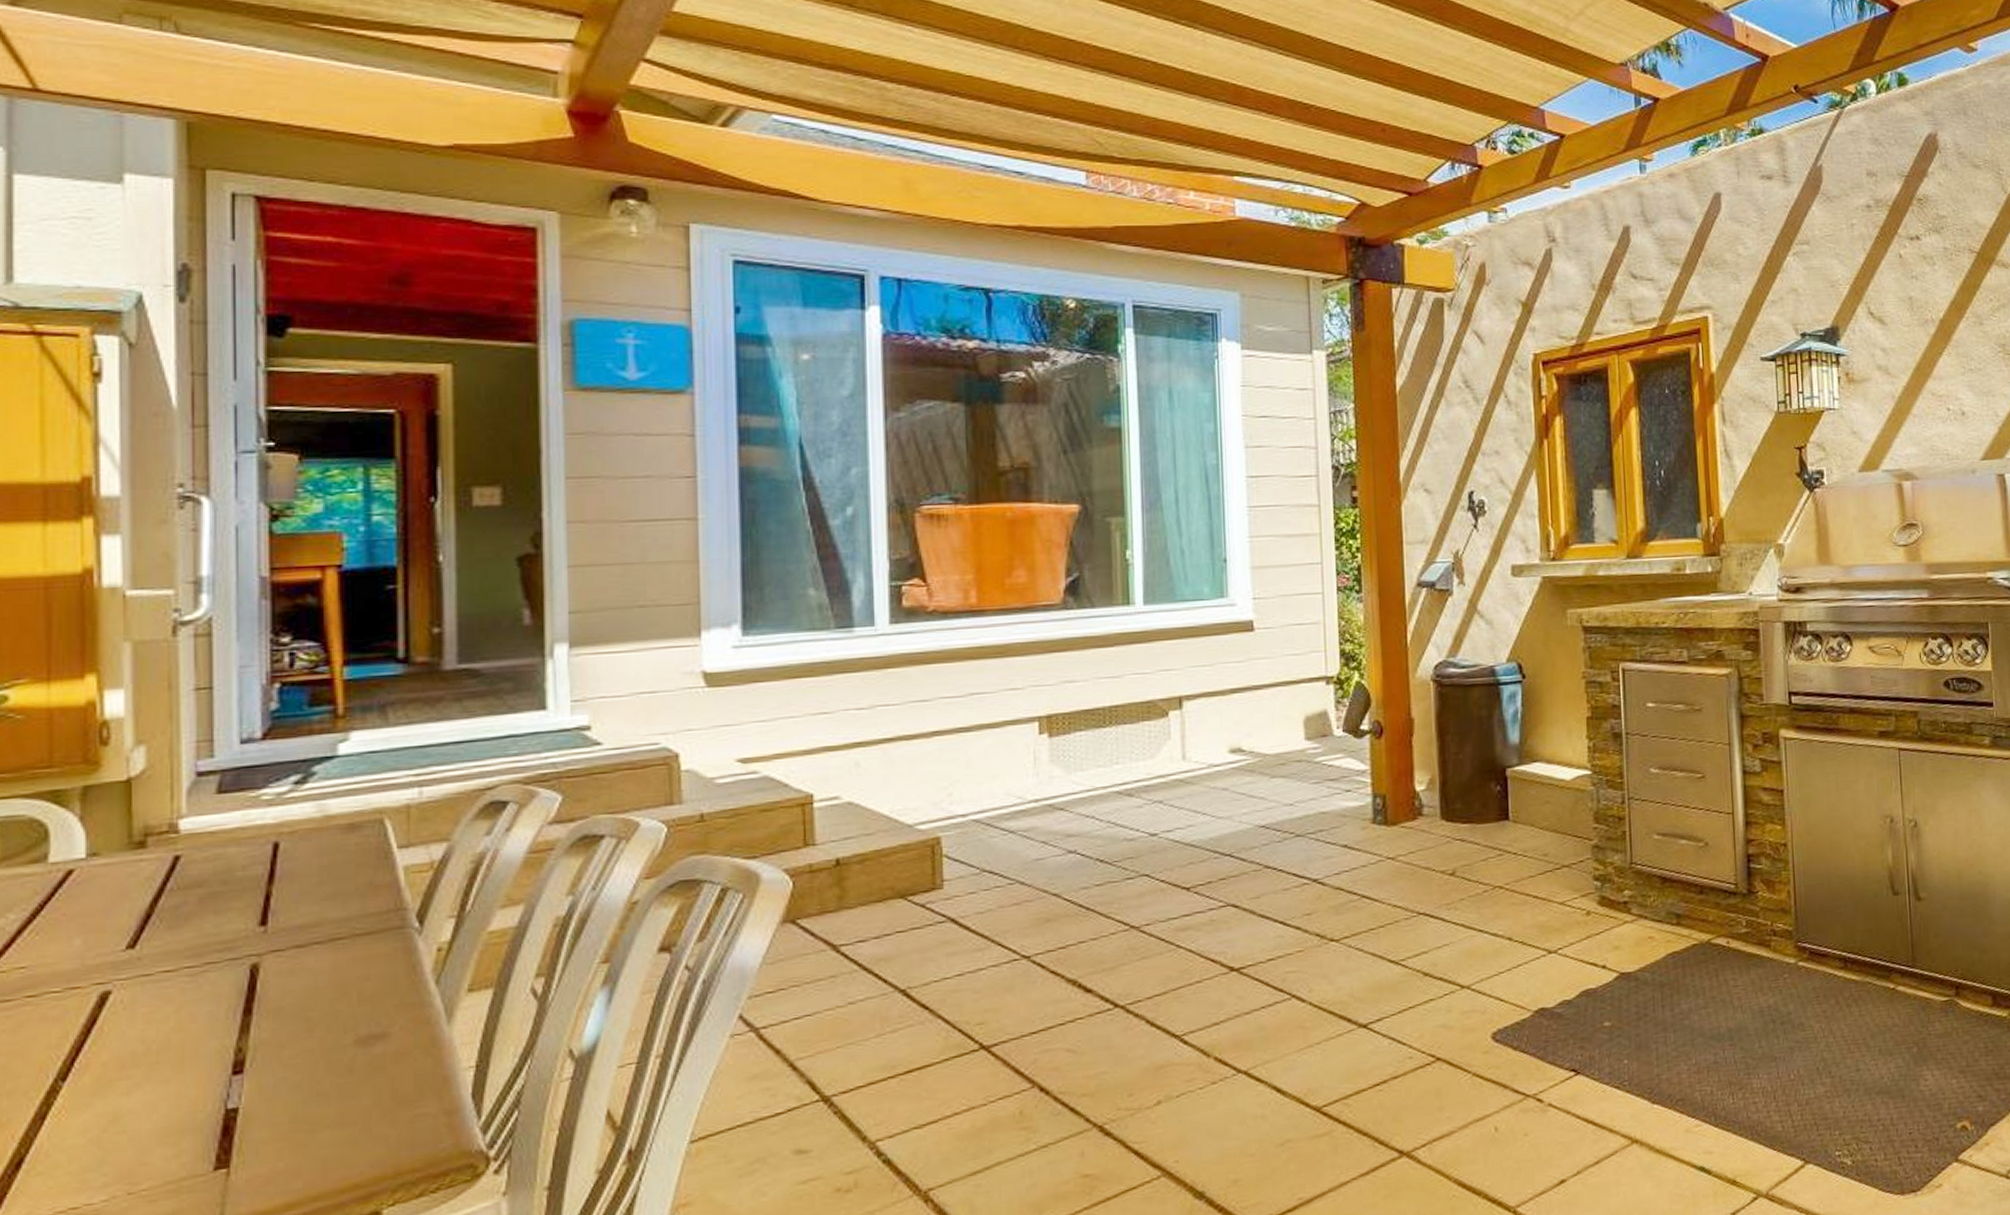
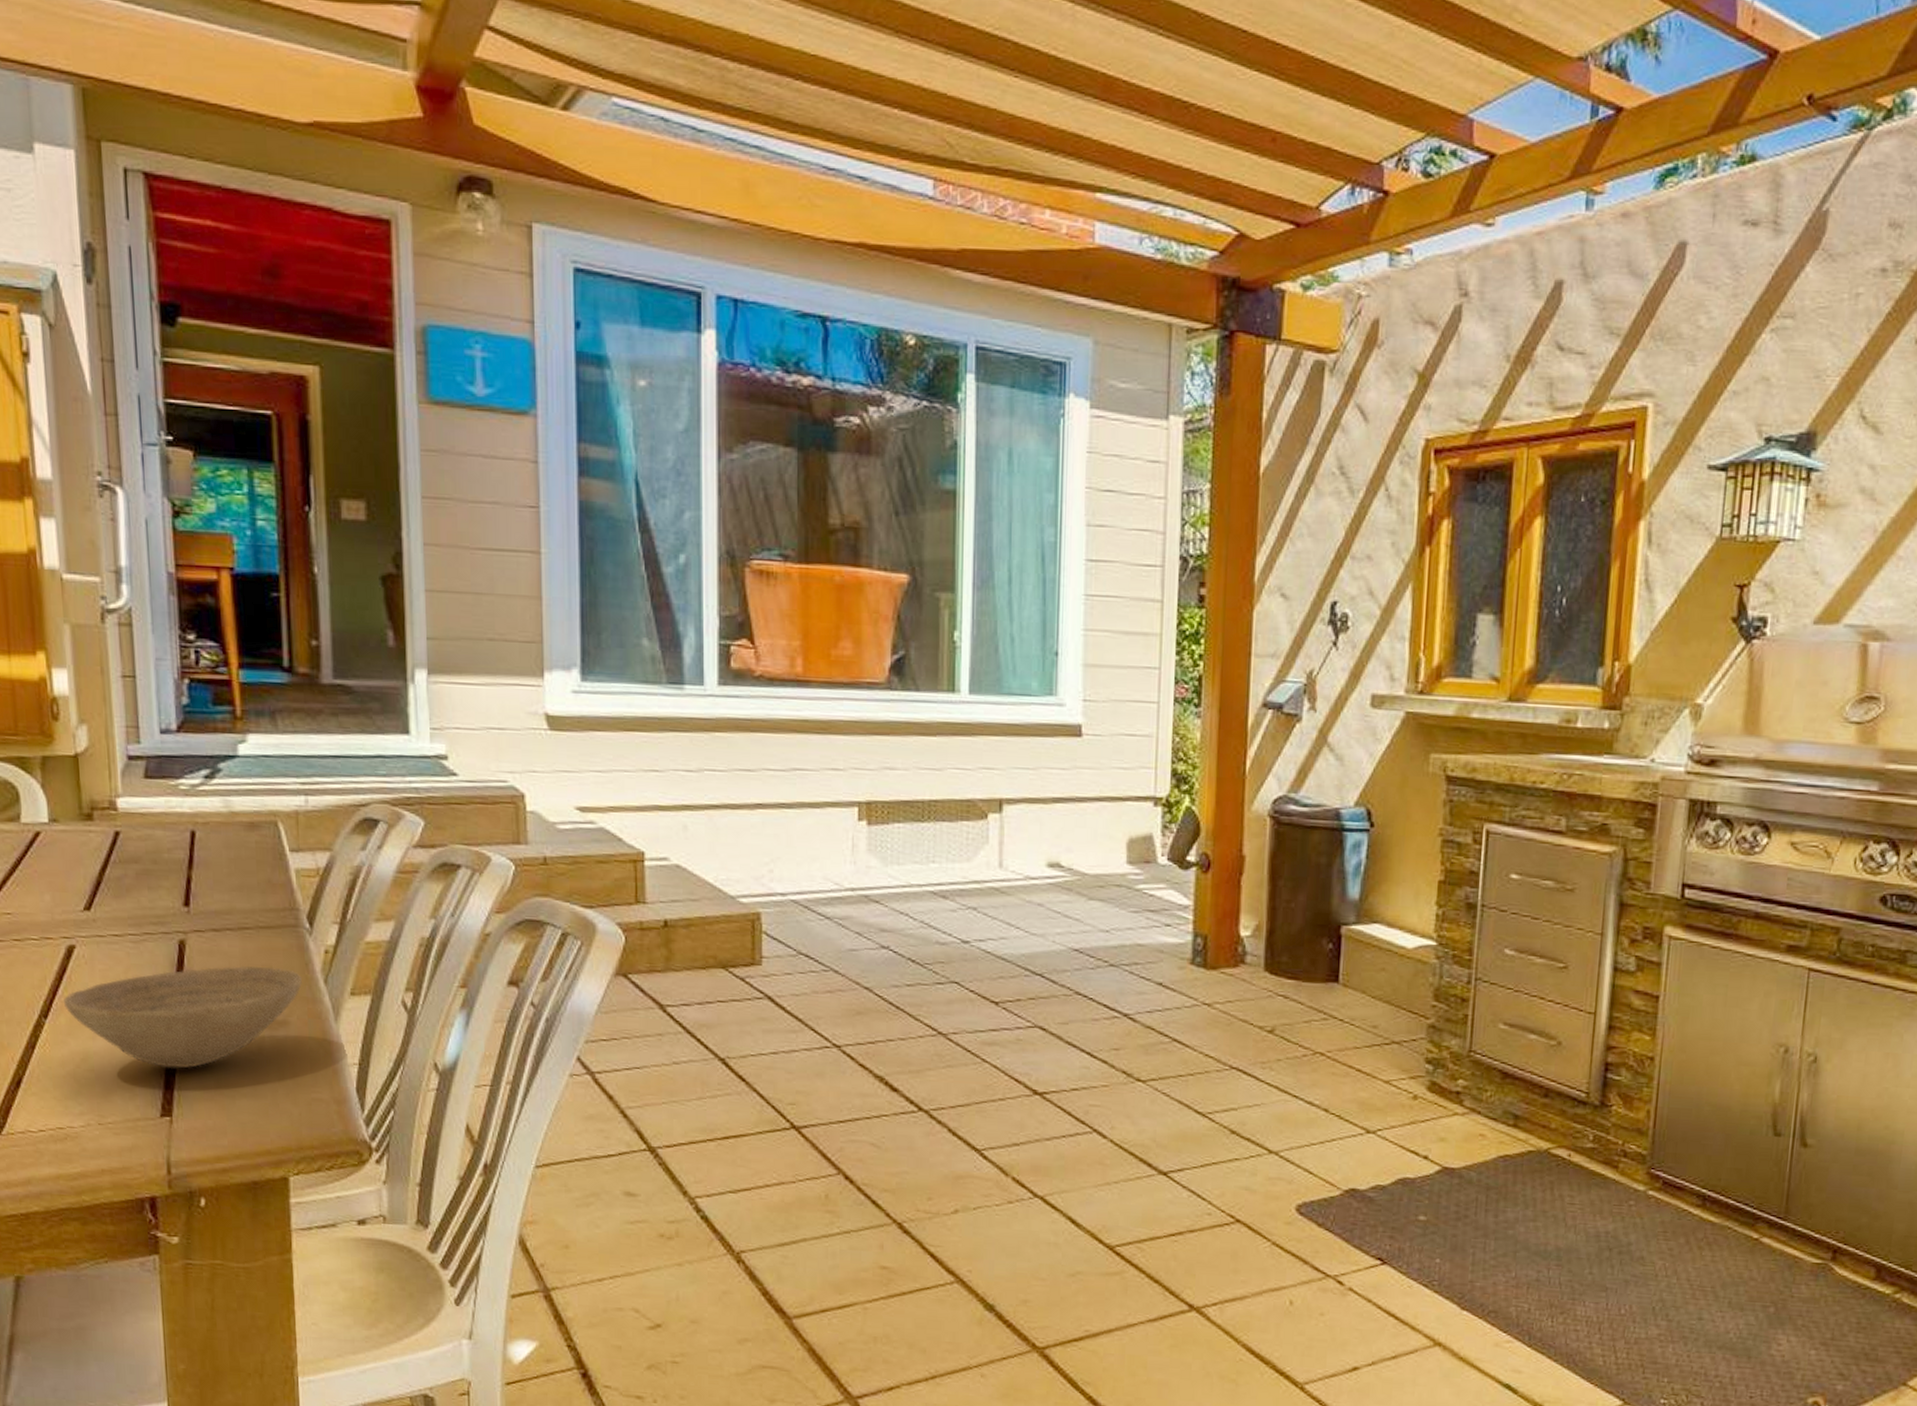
bowl: none [89,975,407,1113] -> present [63,965,302,1069]

